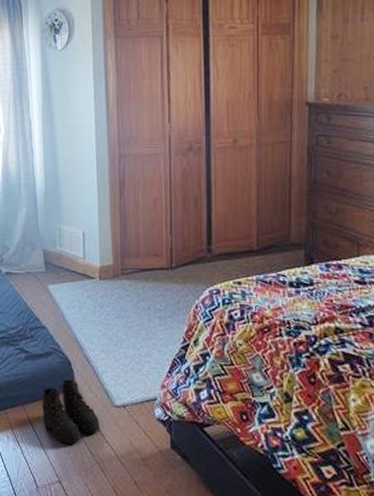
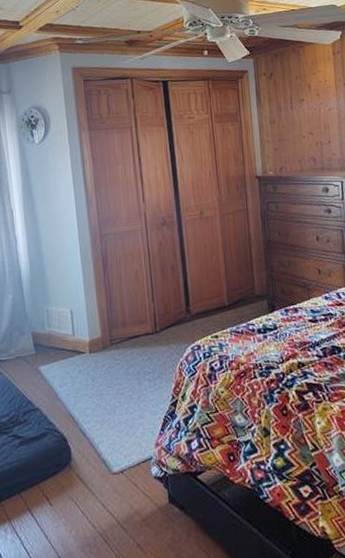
boots: present [42,379,99,445] -> none [39,455,100,523]

